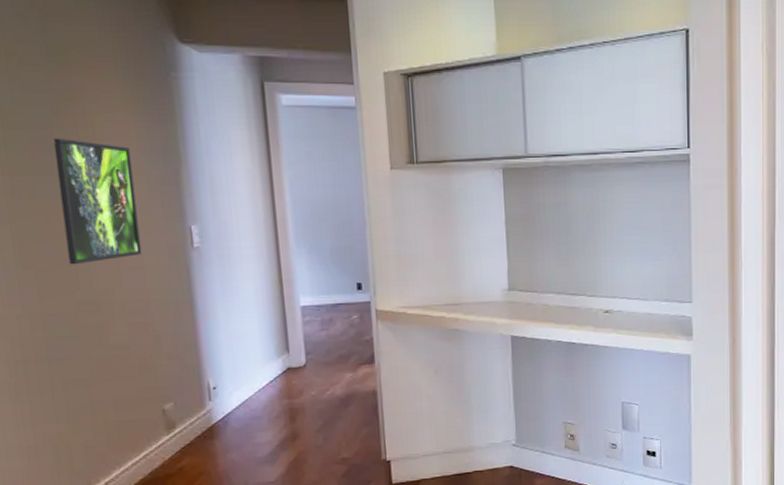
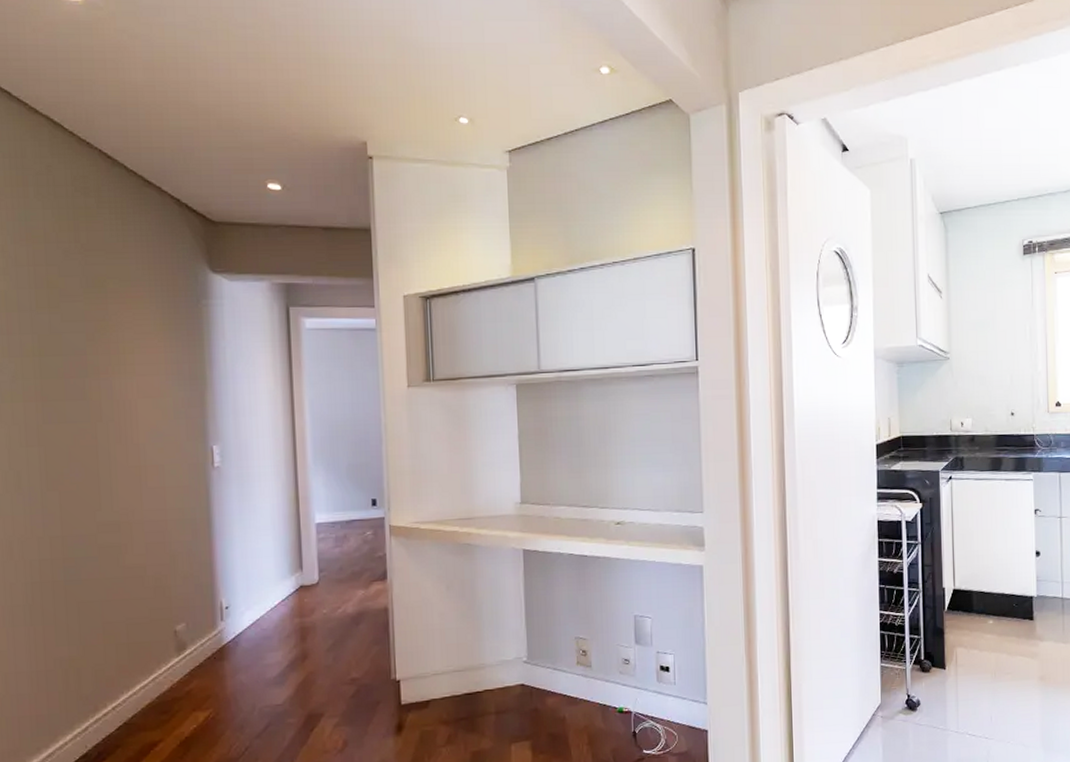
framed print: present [53,138,142,265] -> none [86,364,163,487]

